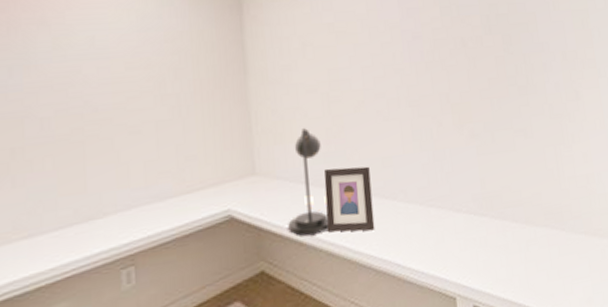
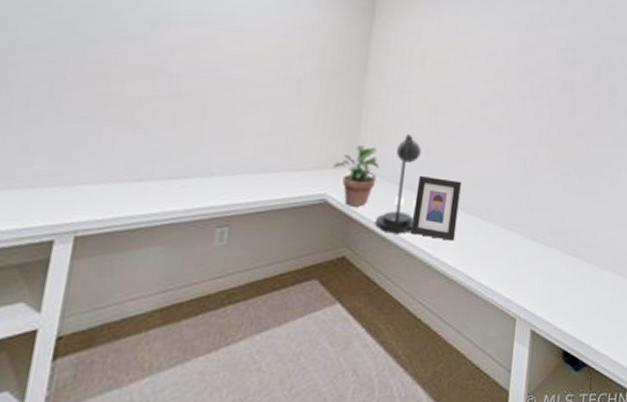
potted plant: none [230,149,282,217] -> present [332,145,379,207]

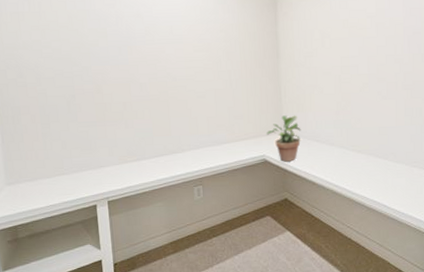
desk lamp: present [375,133,421,234] -> none [305,100,334,179]
picture frame: present [410,175,461,241] -> none [333,132,369,180]

